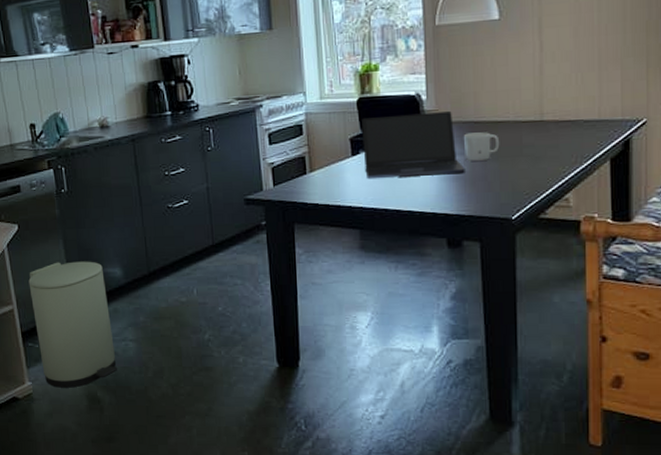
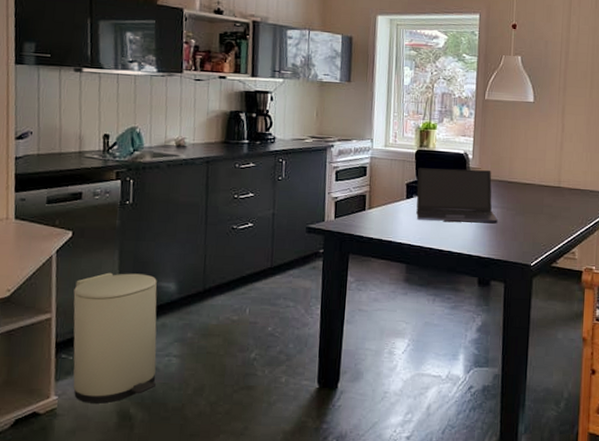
mug: present [463,132,500,161] -> none [498,190,527,214]

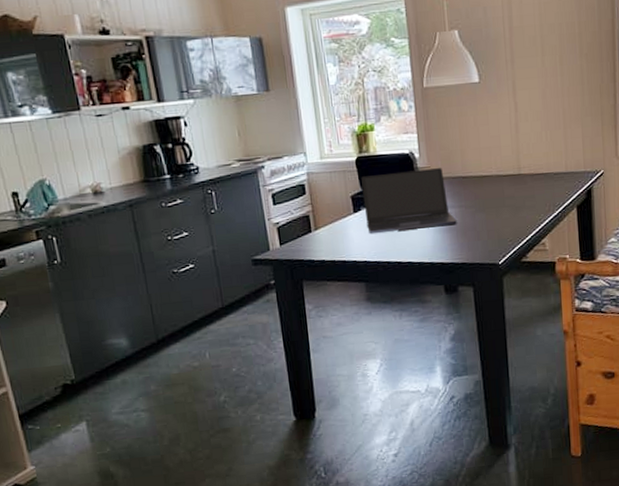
pedal bin: present [73,272,157,404] -> none [23,333,131,468]

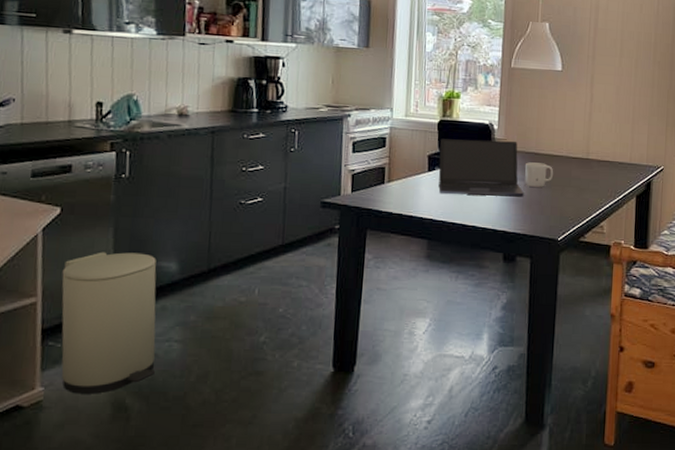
pedal bin: none [23,333,131,468] -> present [61,252,157,394]
mug: none [453,186,486,213] -> present [524,162,554,187]

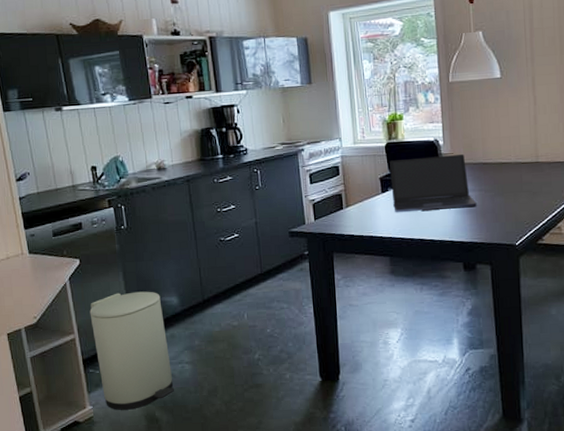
mug: present [524,162,554,187] -> none [474,172,504,196]

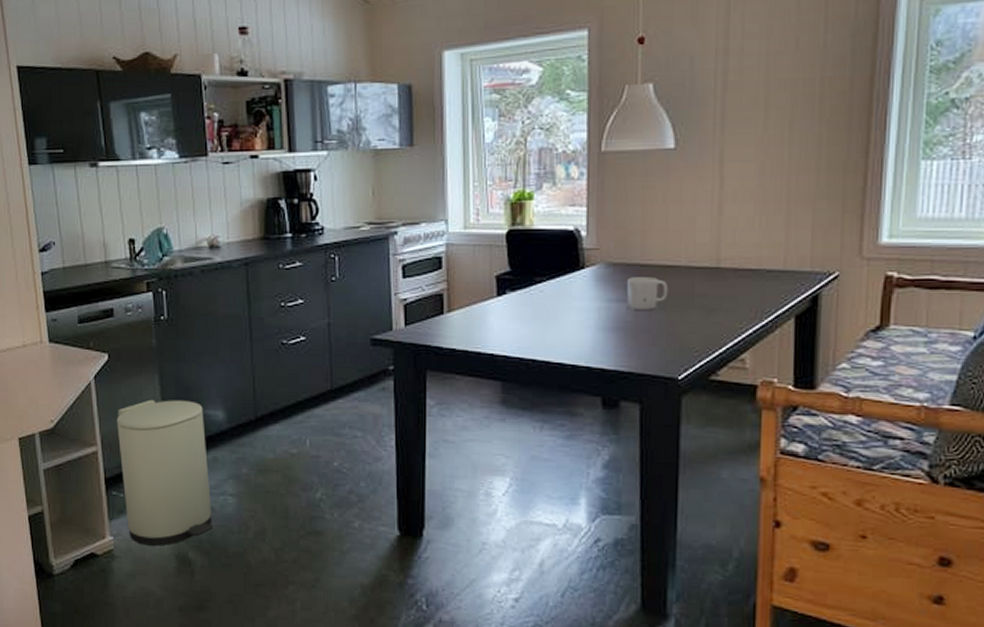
laptop: present [389,154,477,213] -> none [510,251,627,325]
mug: none [474,172,504,196] -> present [626,277,669,310]

